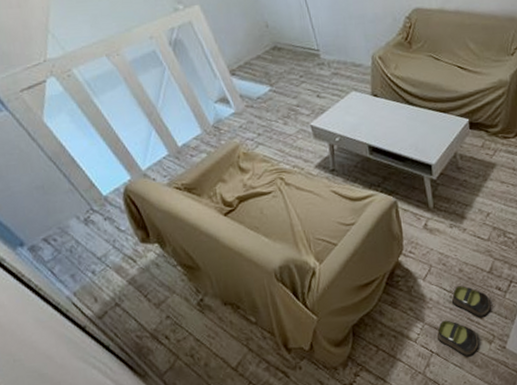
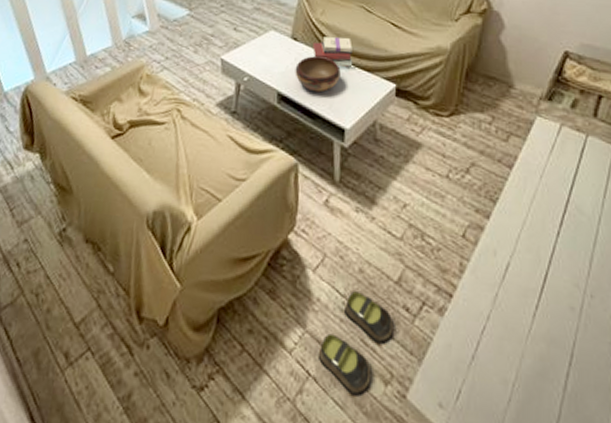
decorative bowl: none [380,106,421,139] -> present [295,55,341,93]
books: none [392,85,430,112] -> present [313,37,353,67]

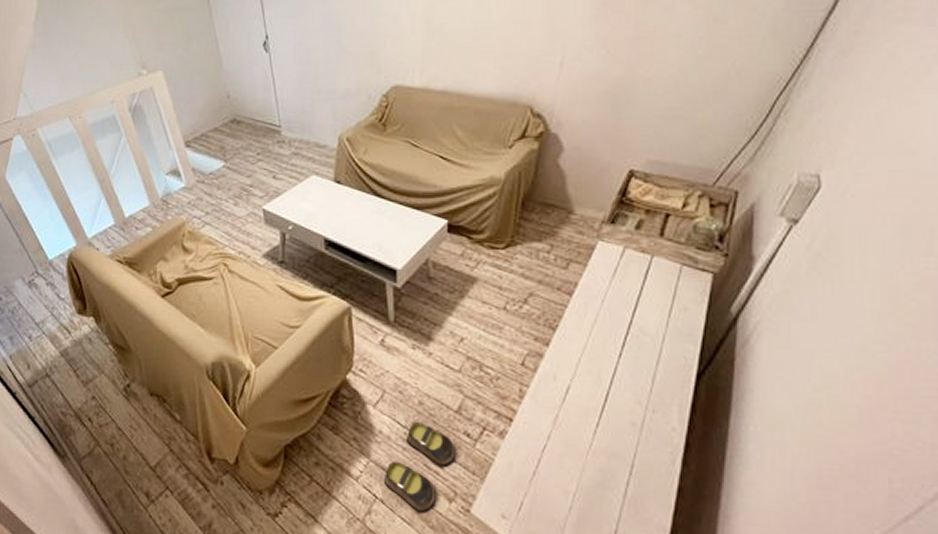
decorative bowl: present [295,55,341,93] -> none [341,197,388,235]
books: present [313,37,353,67] -> none [358,175,401,206]

